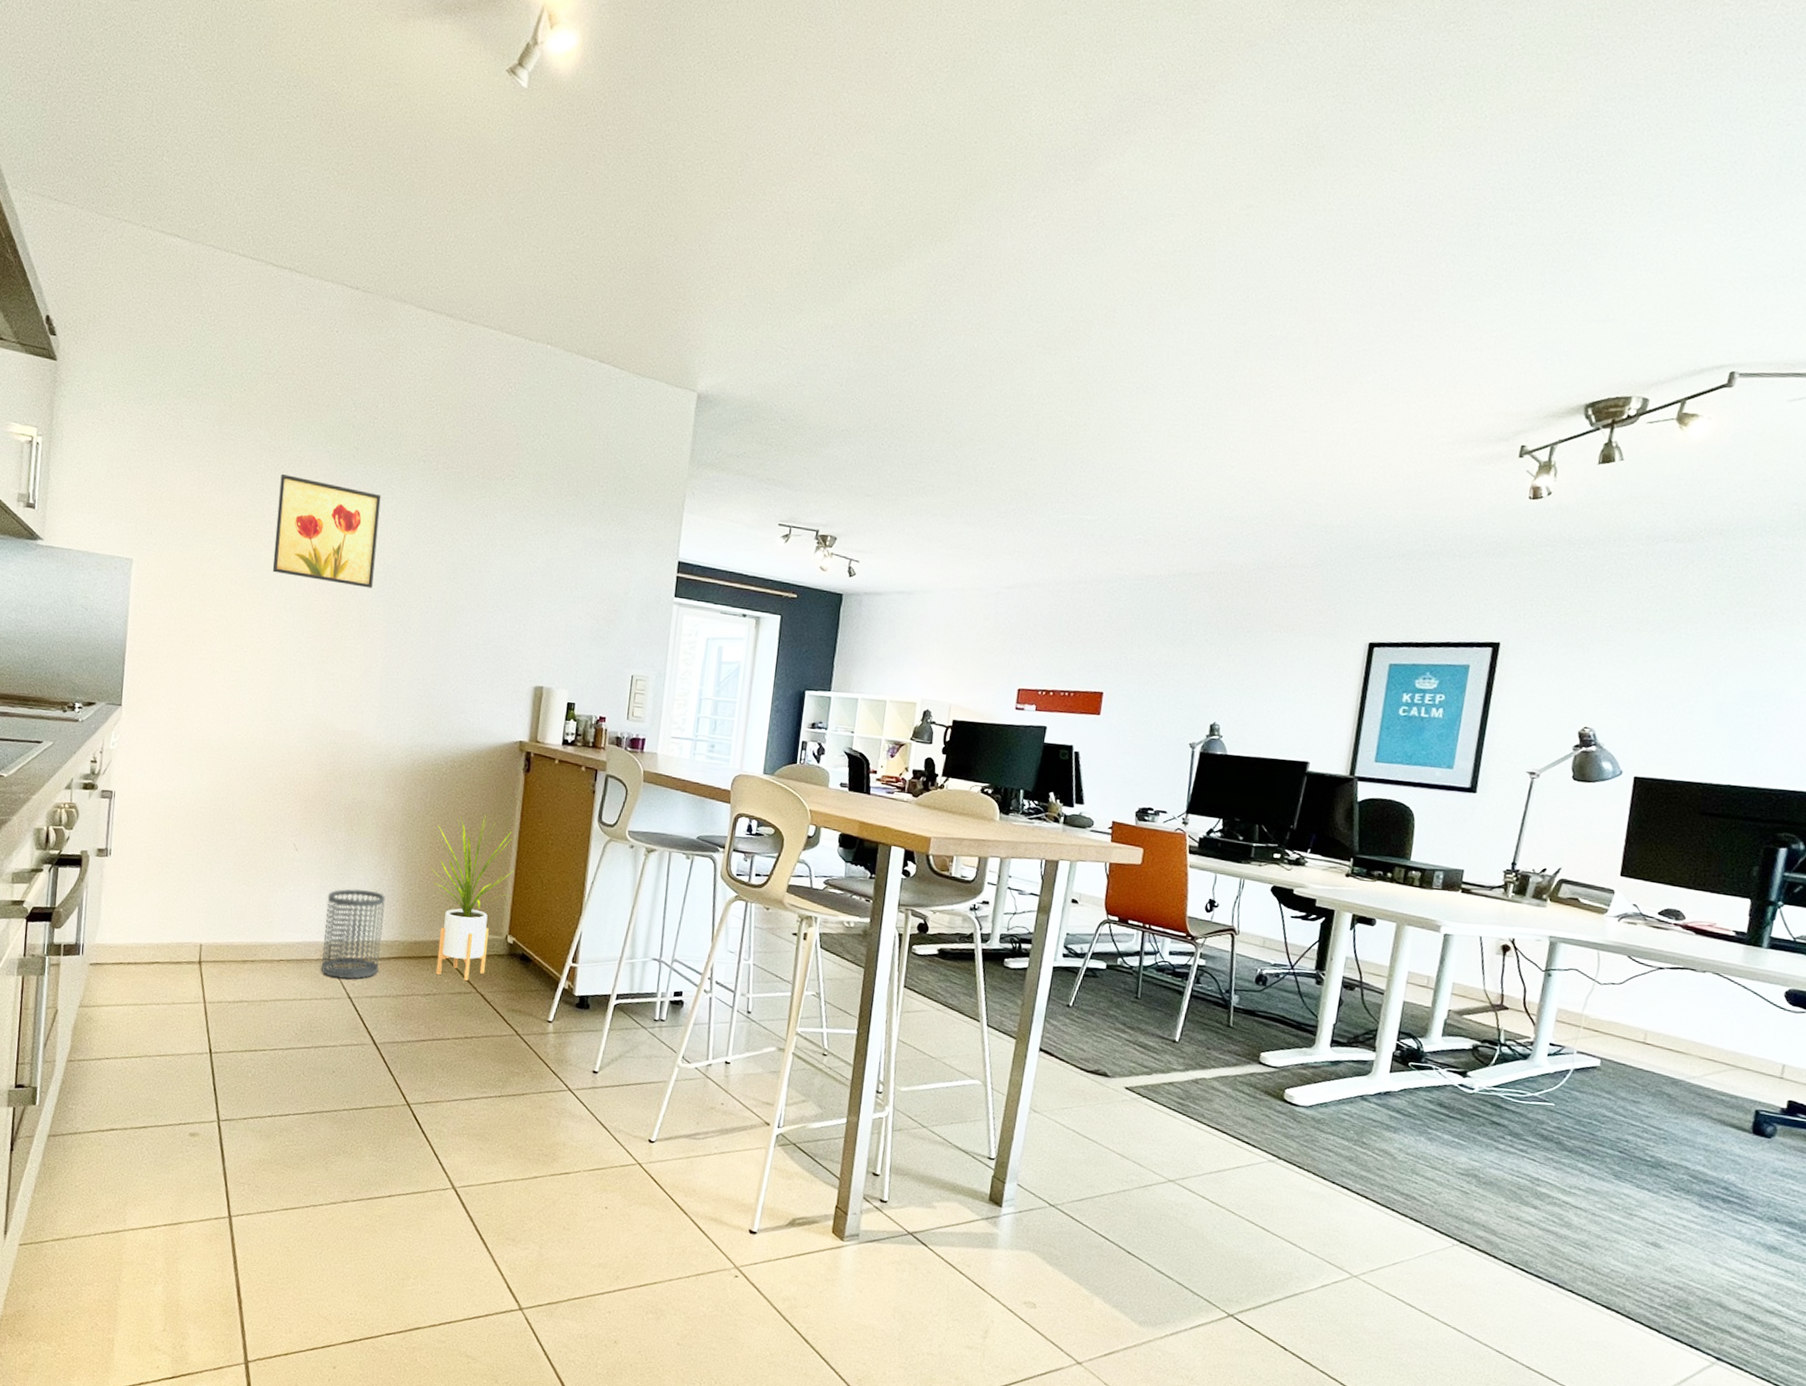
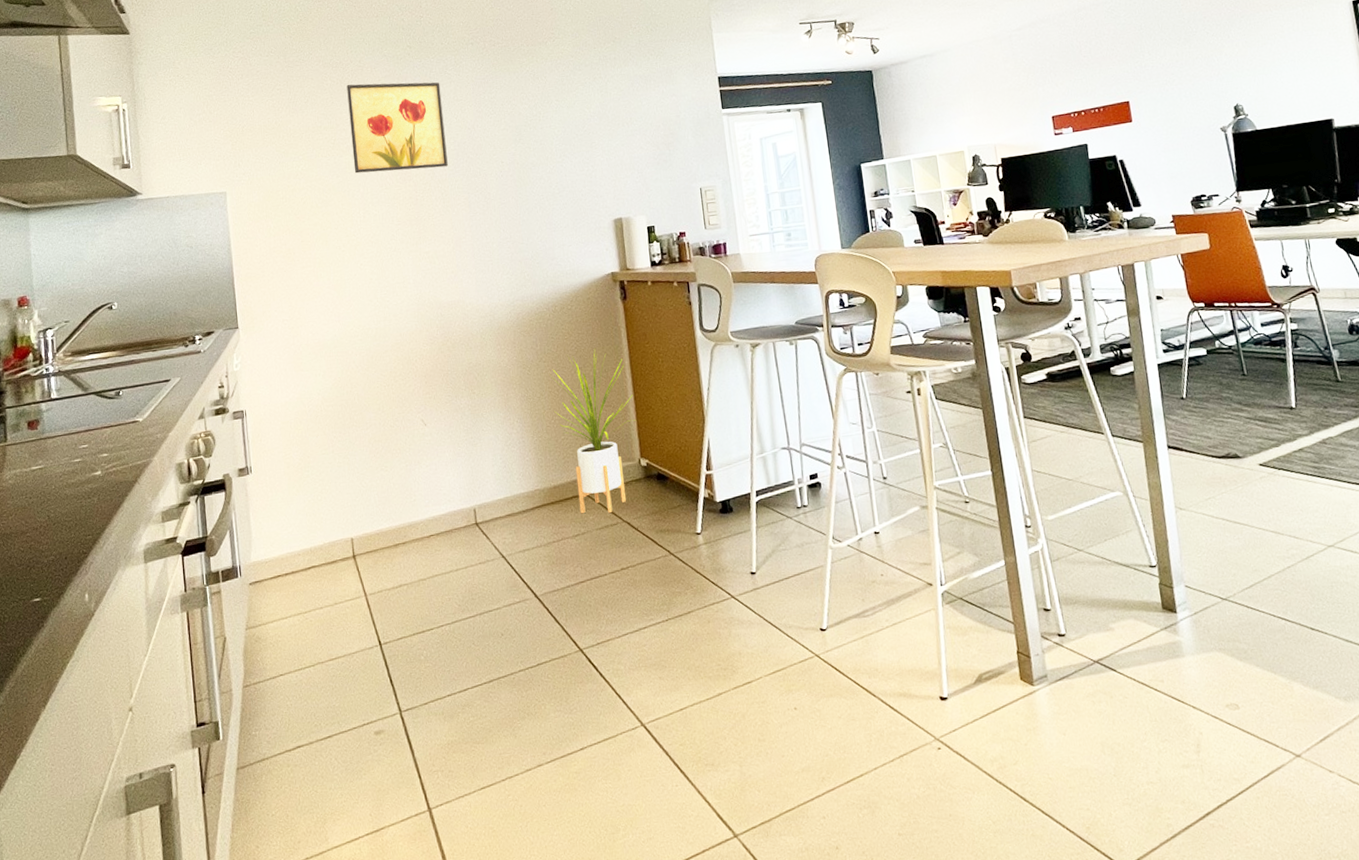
wastebasket: present [321,888,386,980] -> none [463,446,526,541]

